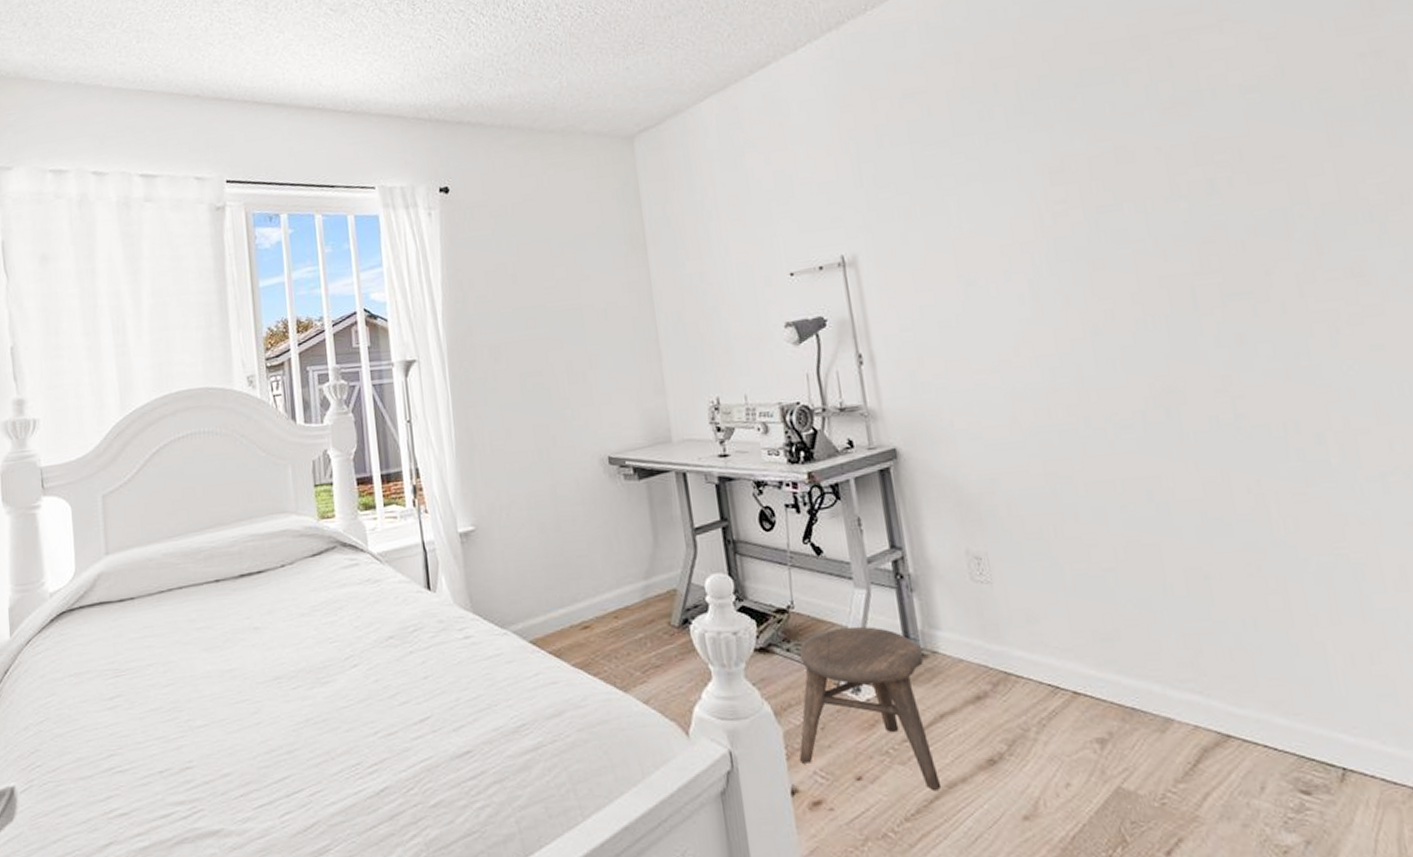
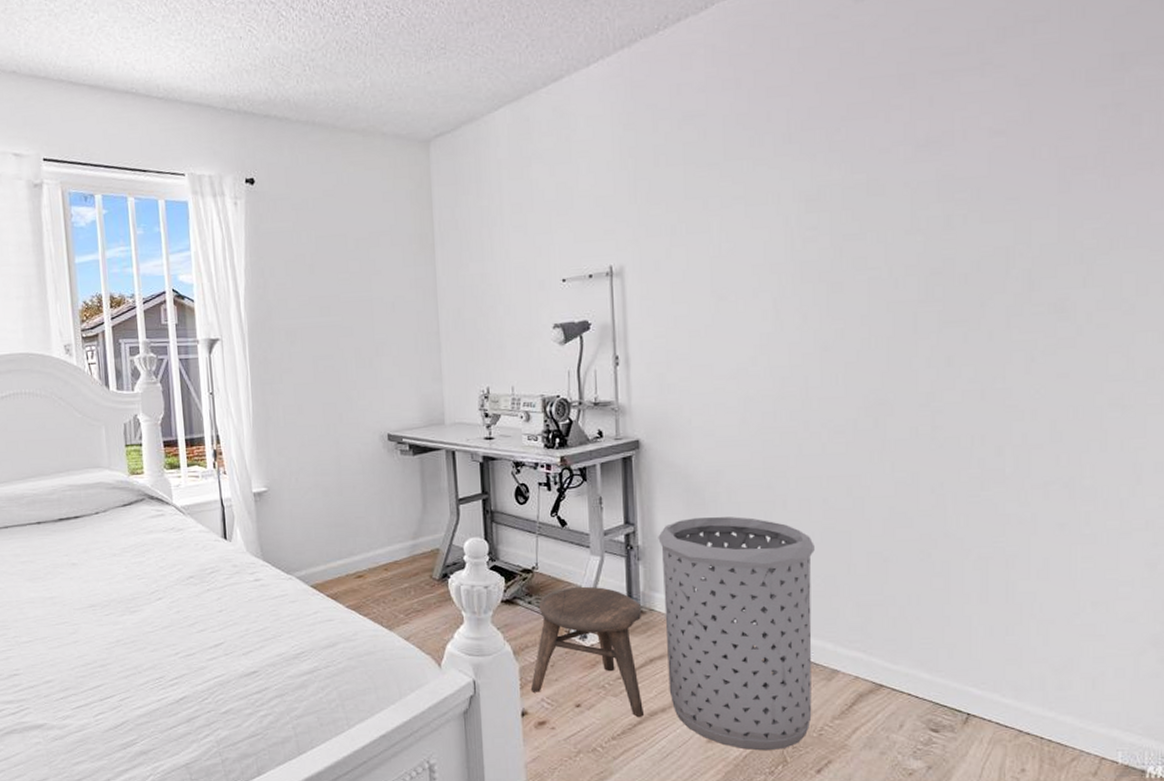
laundry basket: none [931,533,1149,829] -> present [658,517,815,751]

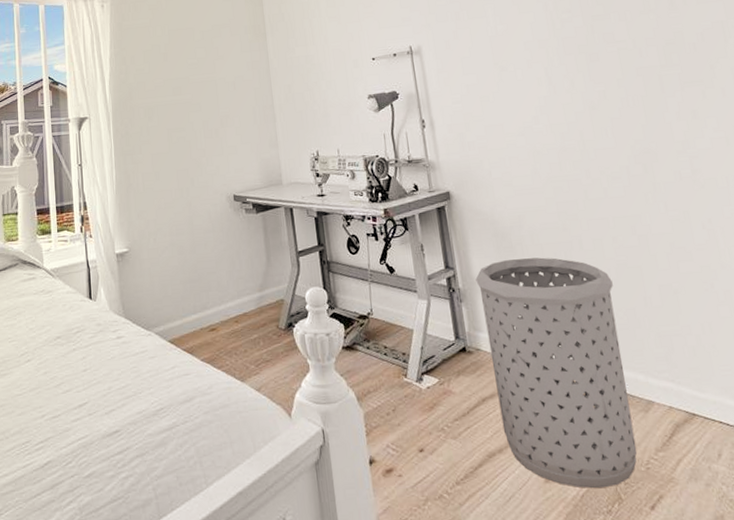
stool: present [530,586,645,718] -> none [375,329,484,460]

